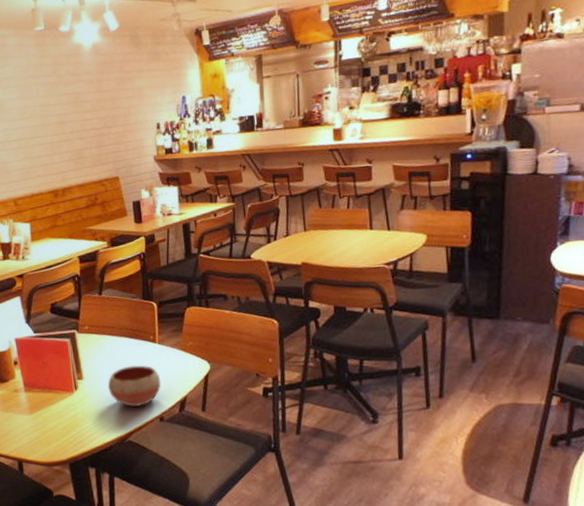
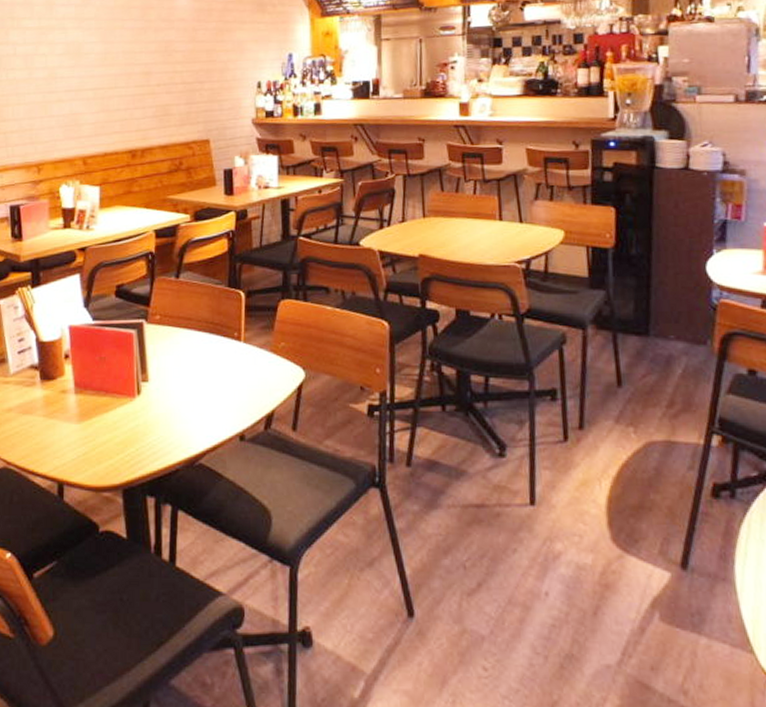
bowl: present [107,365,161,407] -> none [178,368,244,420]

